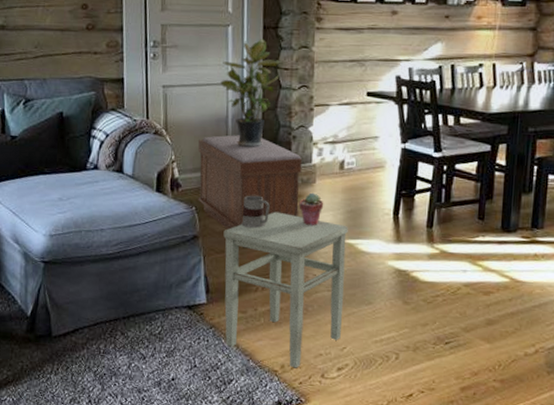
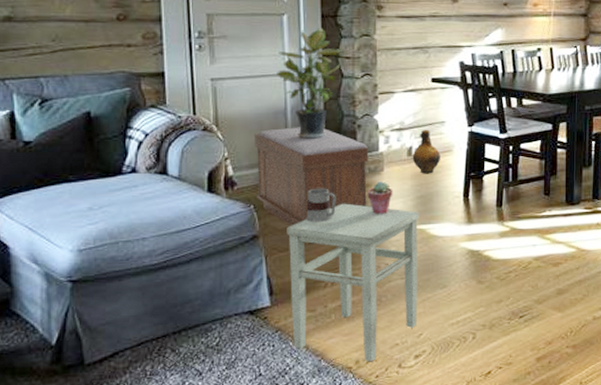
ceramic jug: none [344,143,372,189] -> present [412,129,440,174]

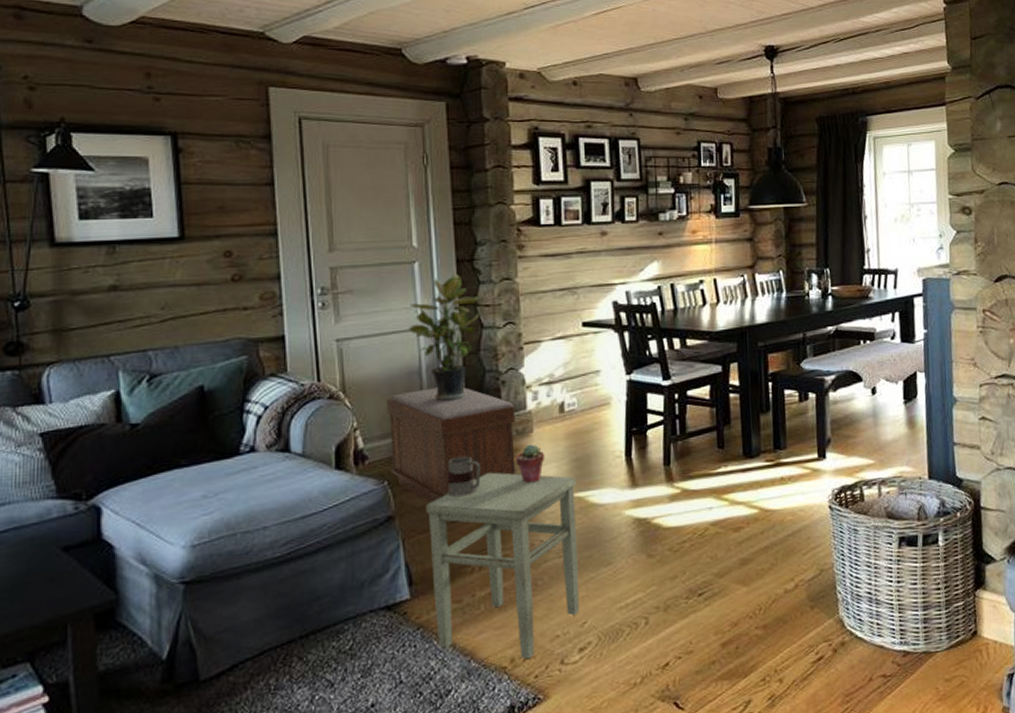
ceramic jug: present [412,129,440,174] -> none [564,380,597,433]

